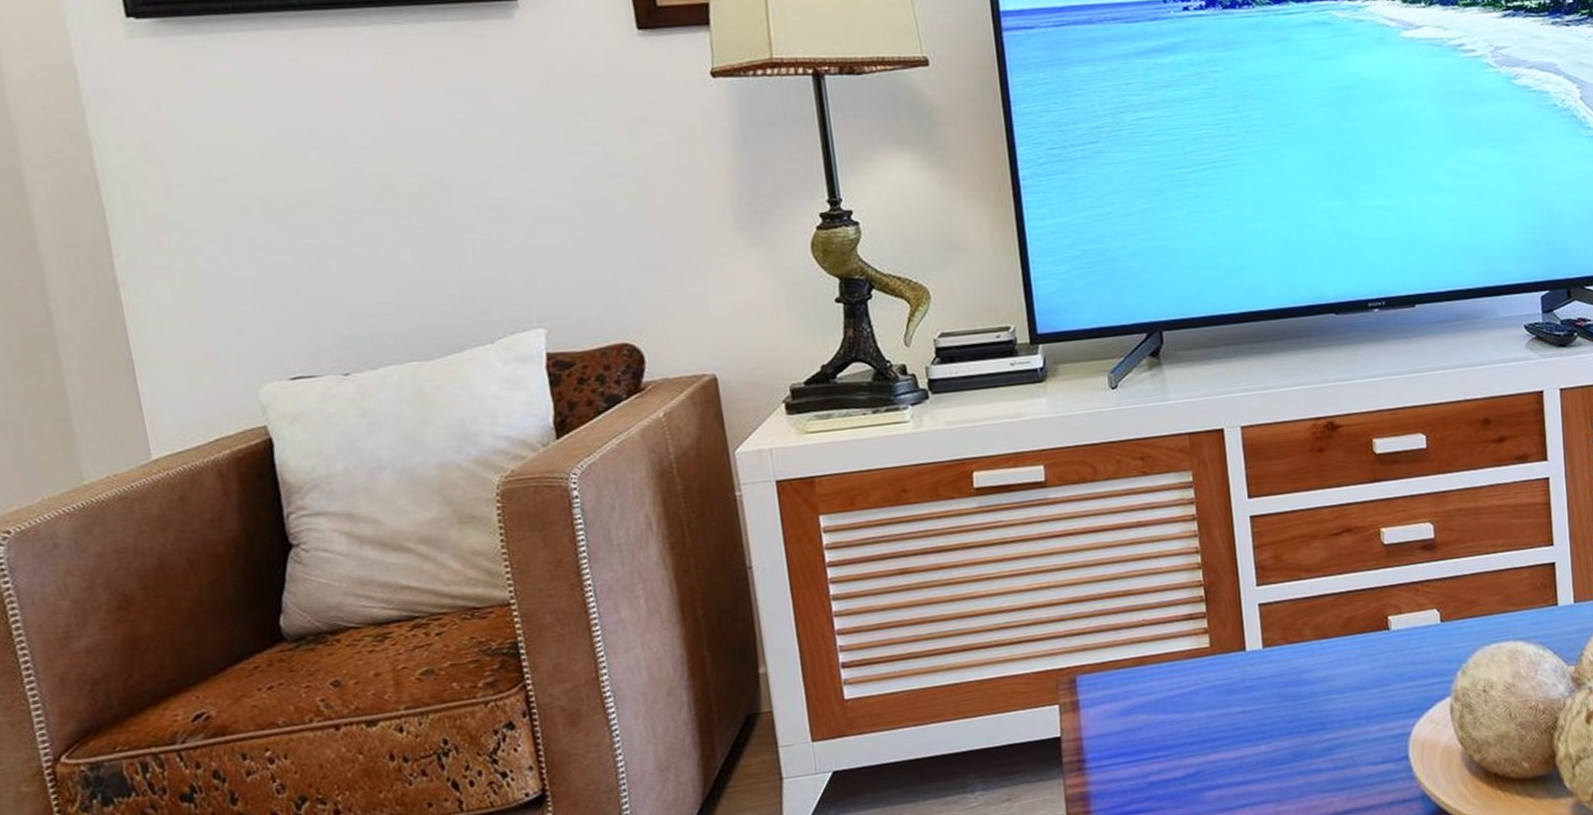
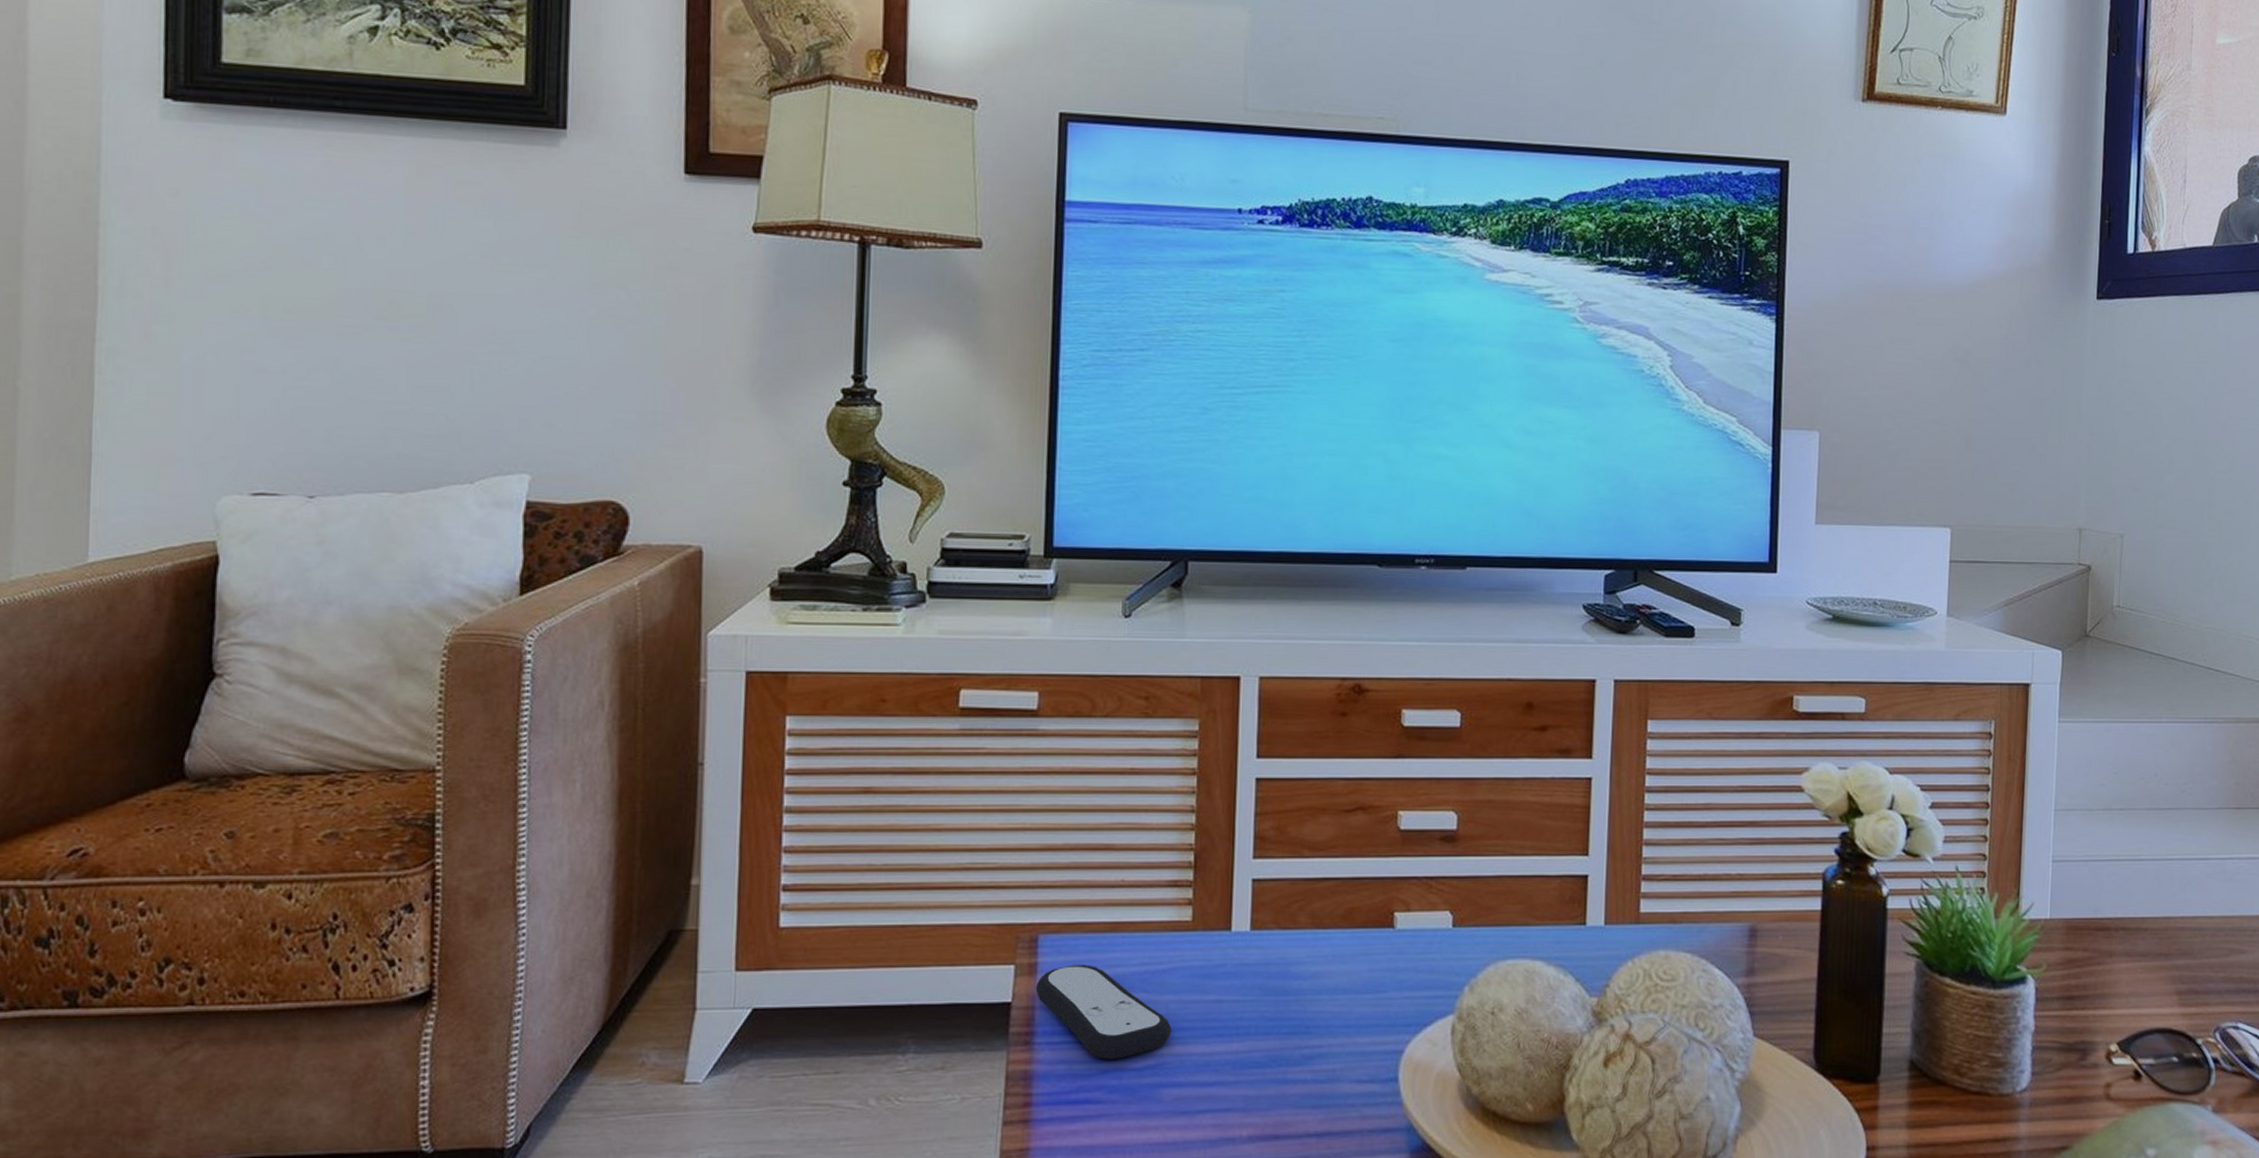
remote control: none [1080,696,1206,774] -> present [1035,964,1172,1059]

